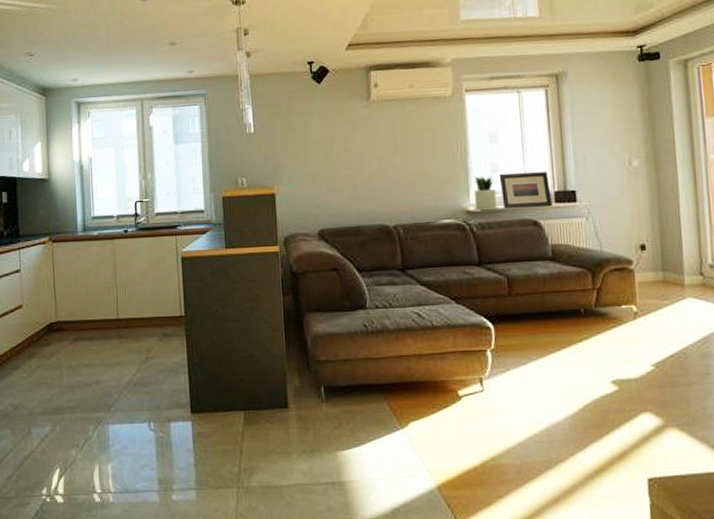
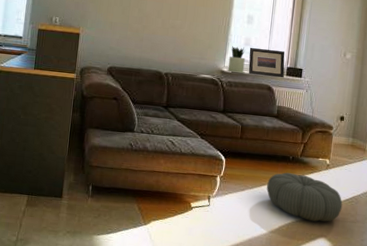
pouf: none [556,331,667,392] -> present [266,172,343,222]

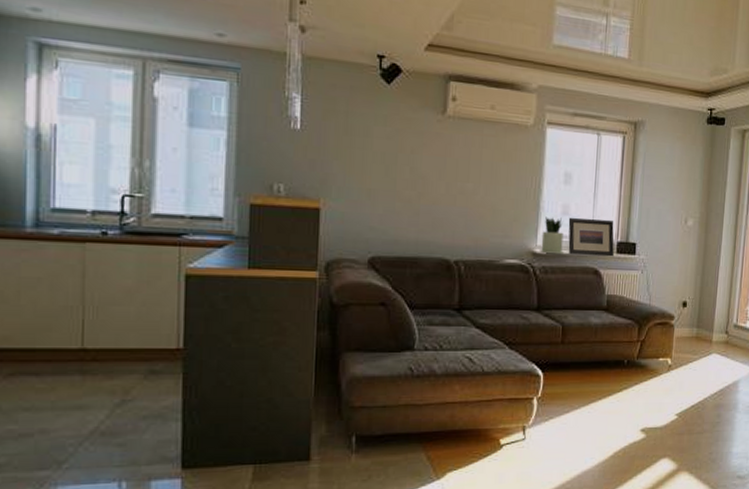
pouf: present [266,172,343,222] -> none [597,381,688,439]

